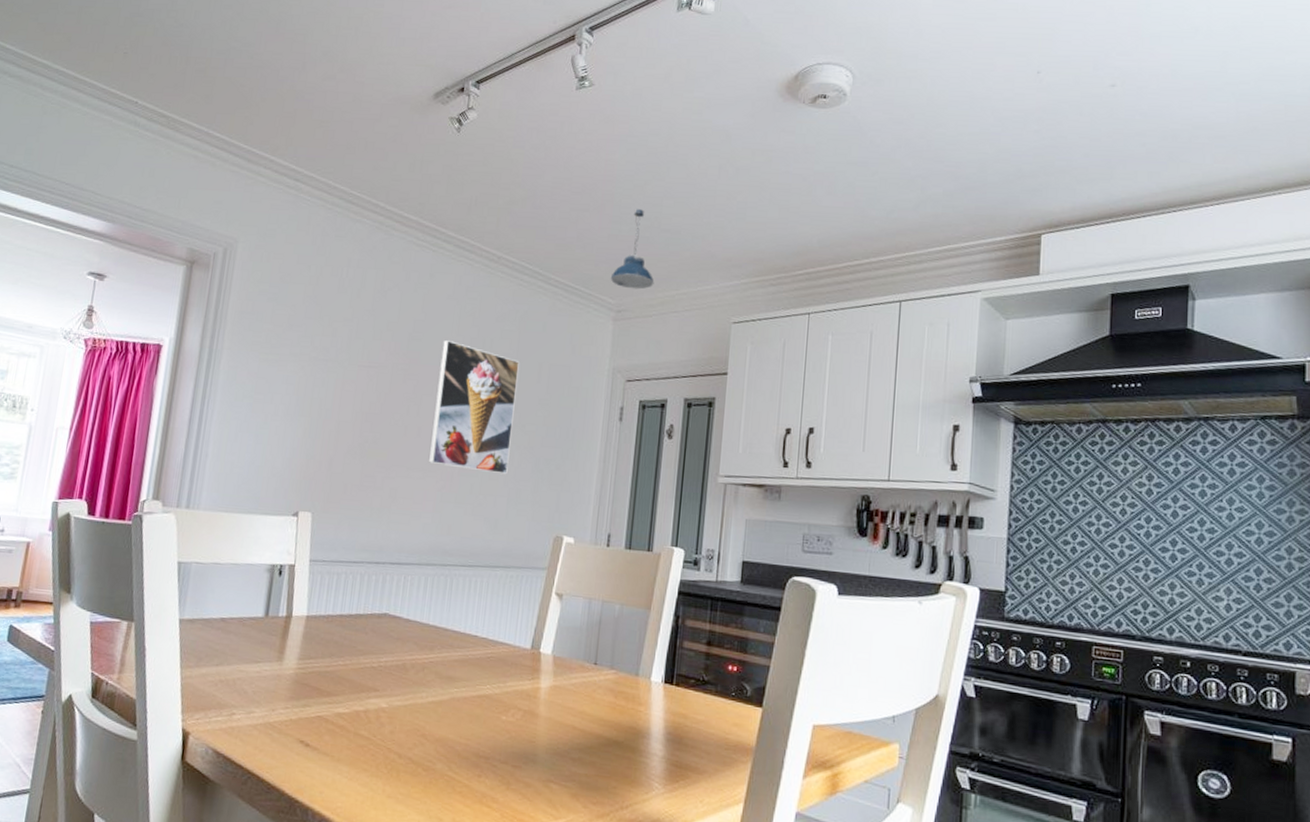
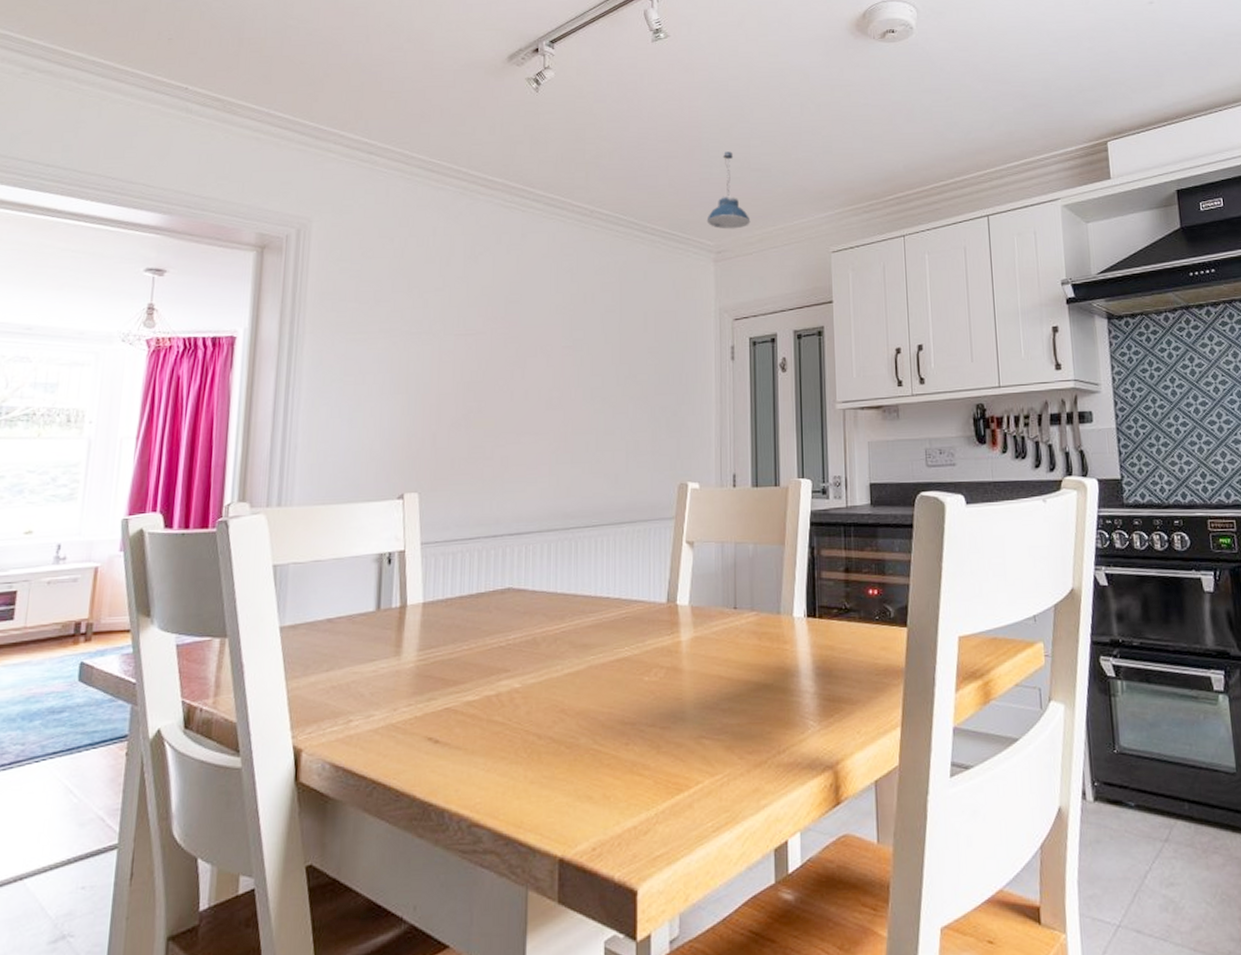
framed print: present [429,339,519,475] -> none [540,298,624,428]

